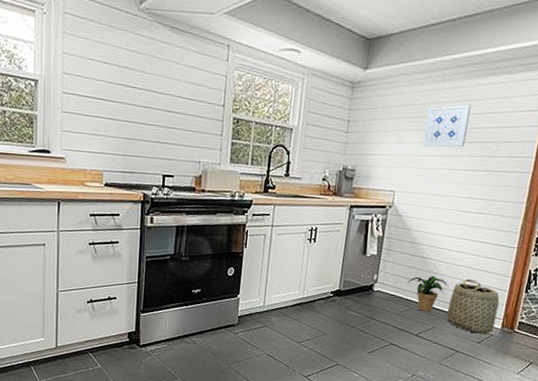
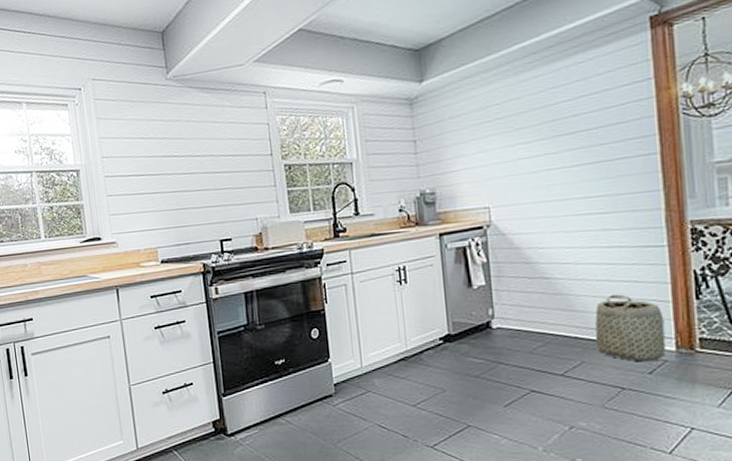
potted plant: present [407,275,449,311] -> none [533,298,589,344]
wall art: present [422,105,471,147] -> none [506,92,562,150]

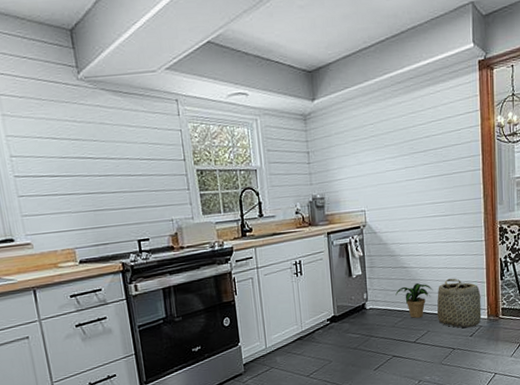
potted plant: none [533,298,589,344] -> present [395,282,433,318]

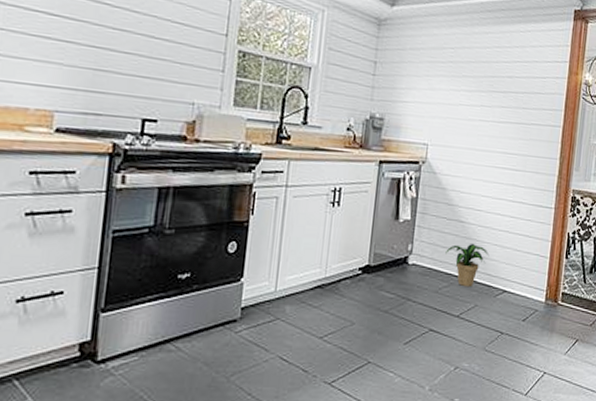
basket: present [437,278,482,328] -> none [488,245,542,310]

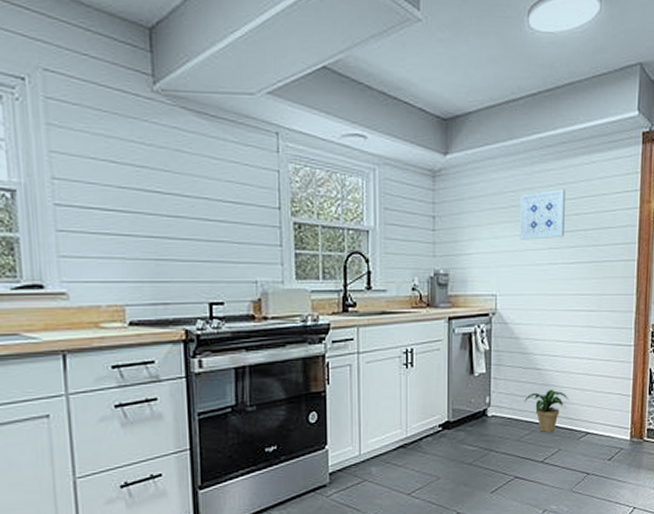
wall art: none [455,51,501,97] -> present [520,189,565,240]

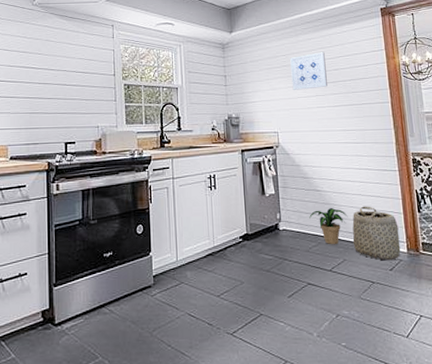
basket: none [571,387,625,450] -> present [352,206,401,261]

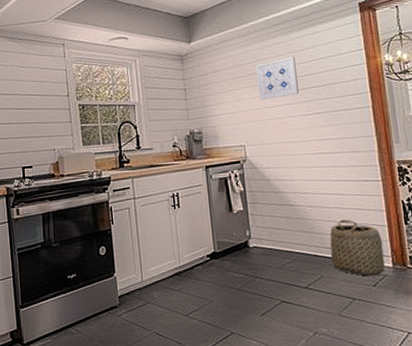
potted plant: present [309,207,348,244] -> none [282,222,325,261]

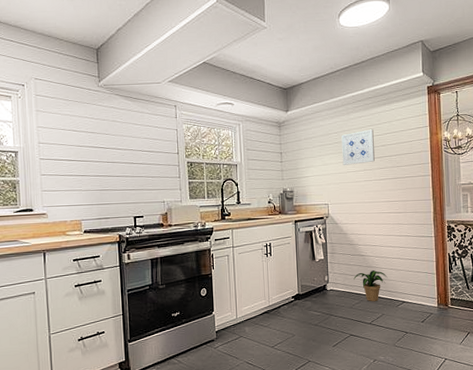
potted plant: none [282,222,325,261] -> present [354,269,388,301]
basket: present [330,219,385,276] -> none [391,268,432,314]

